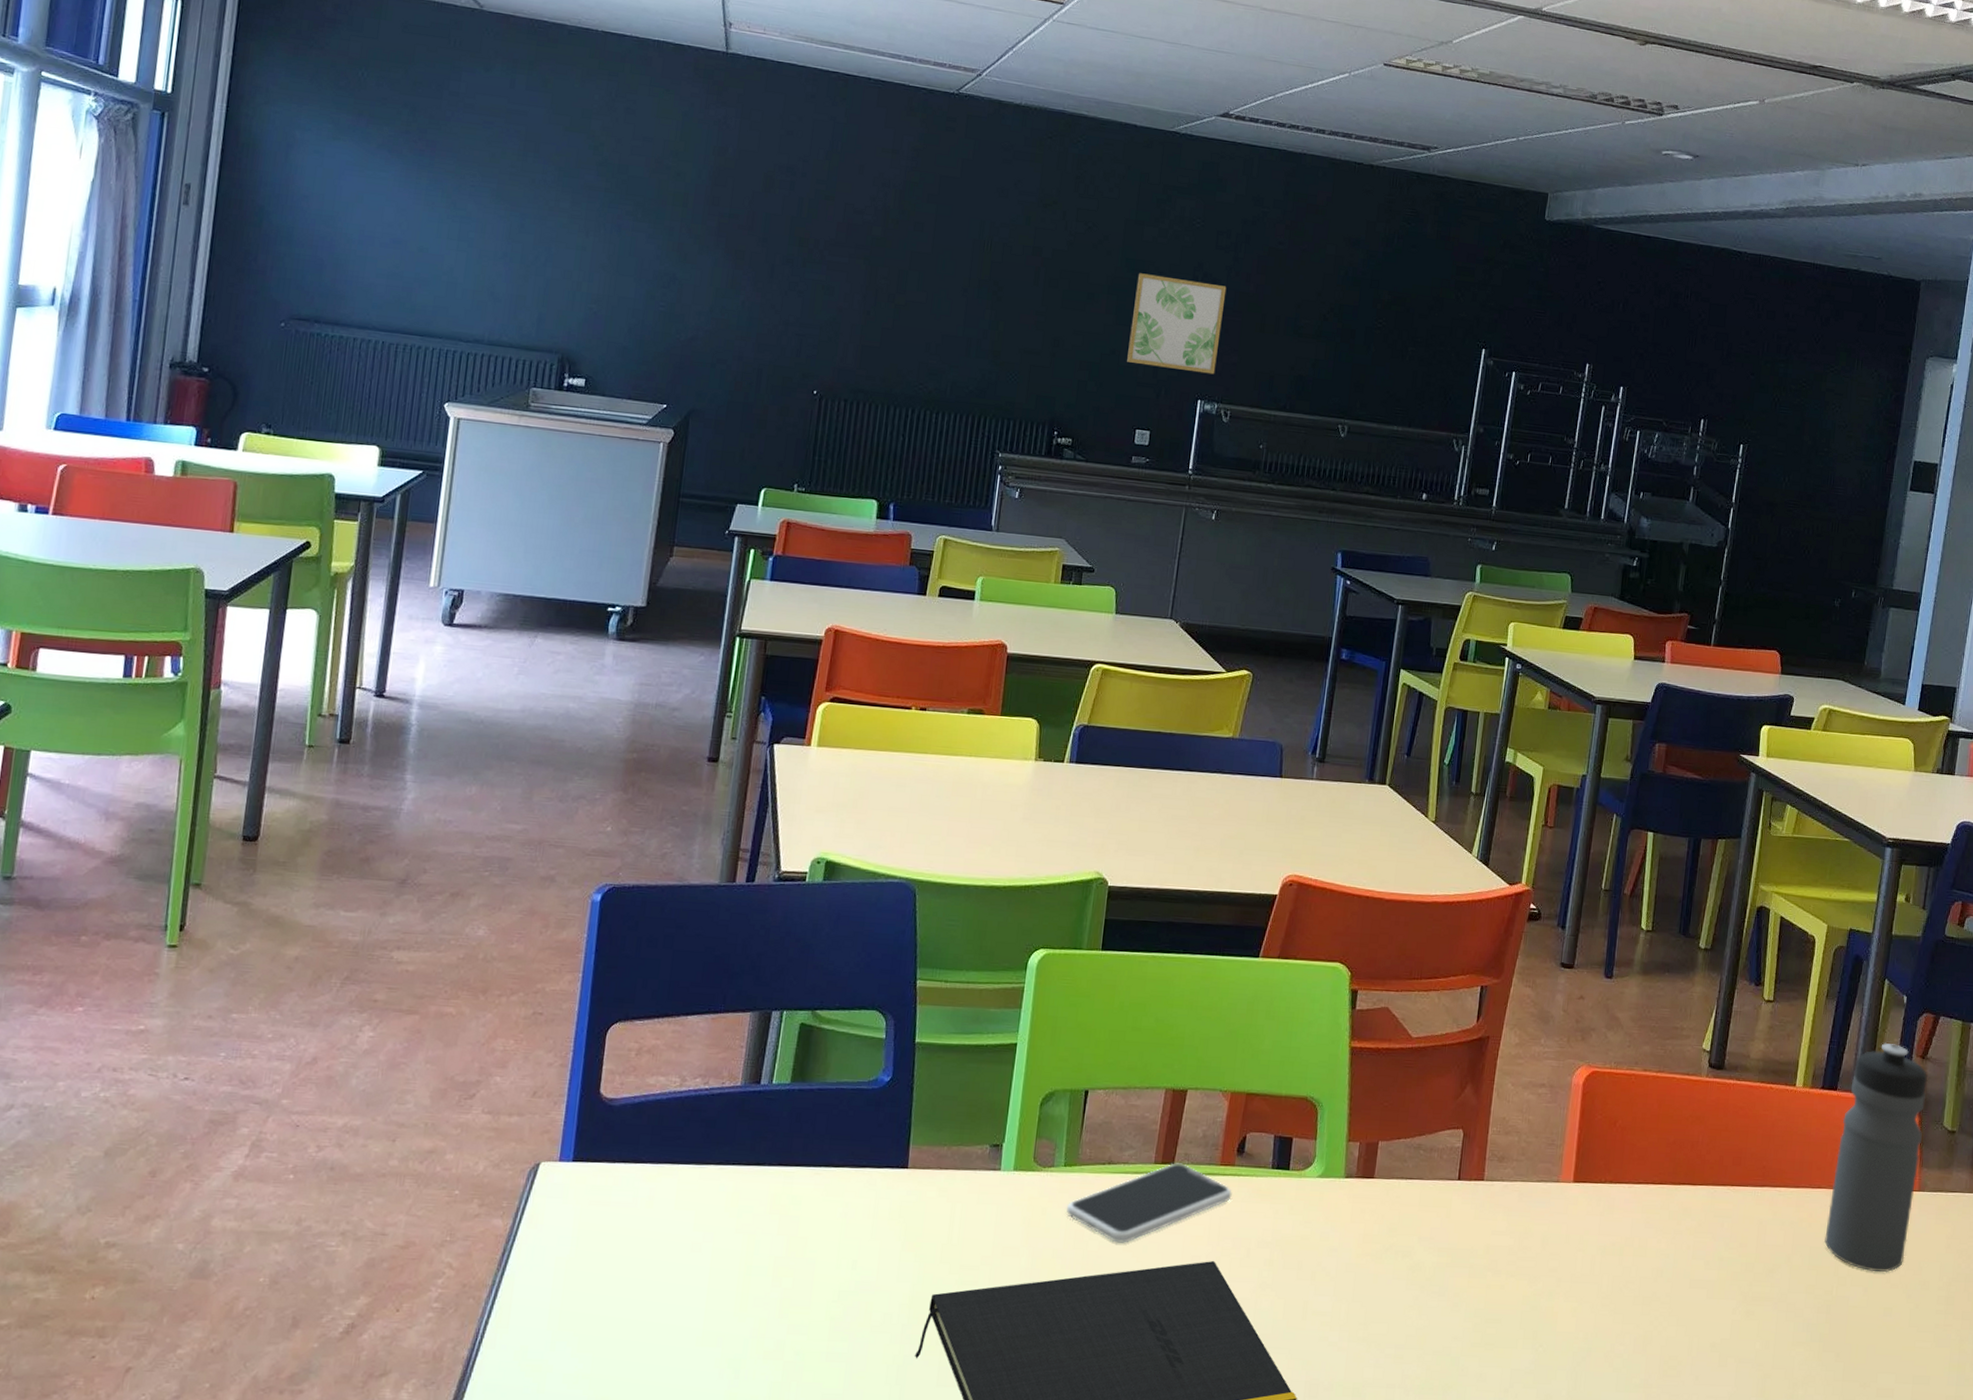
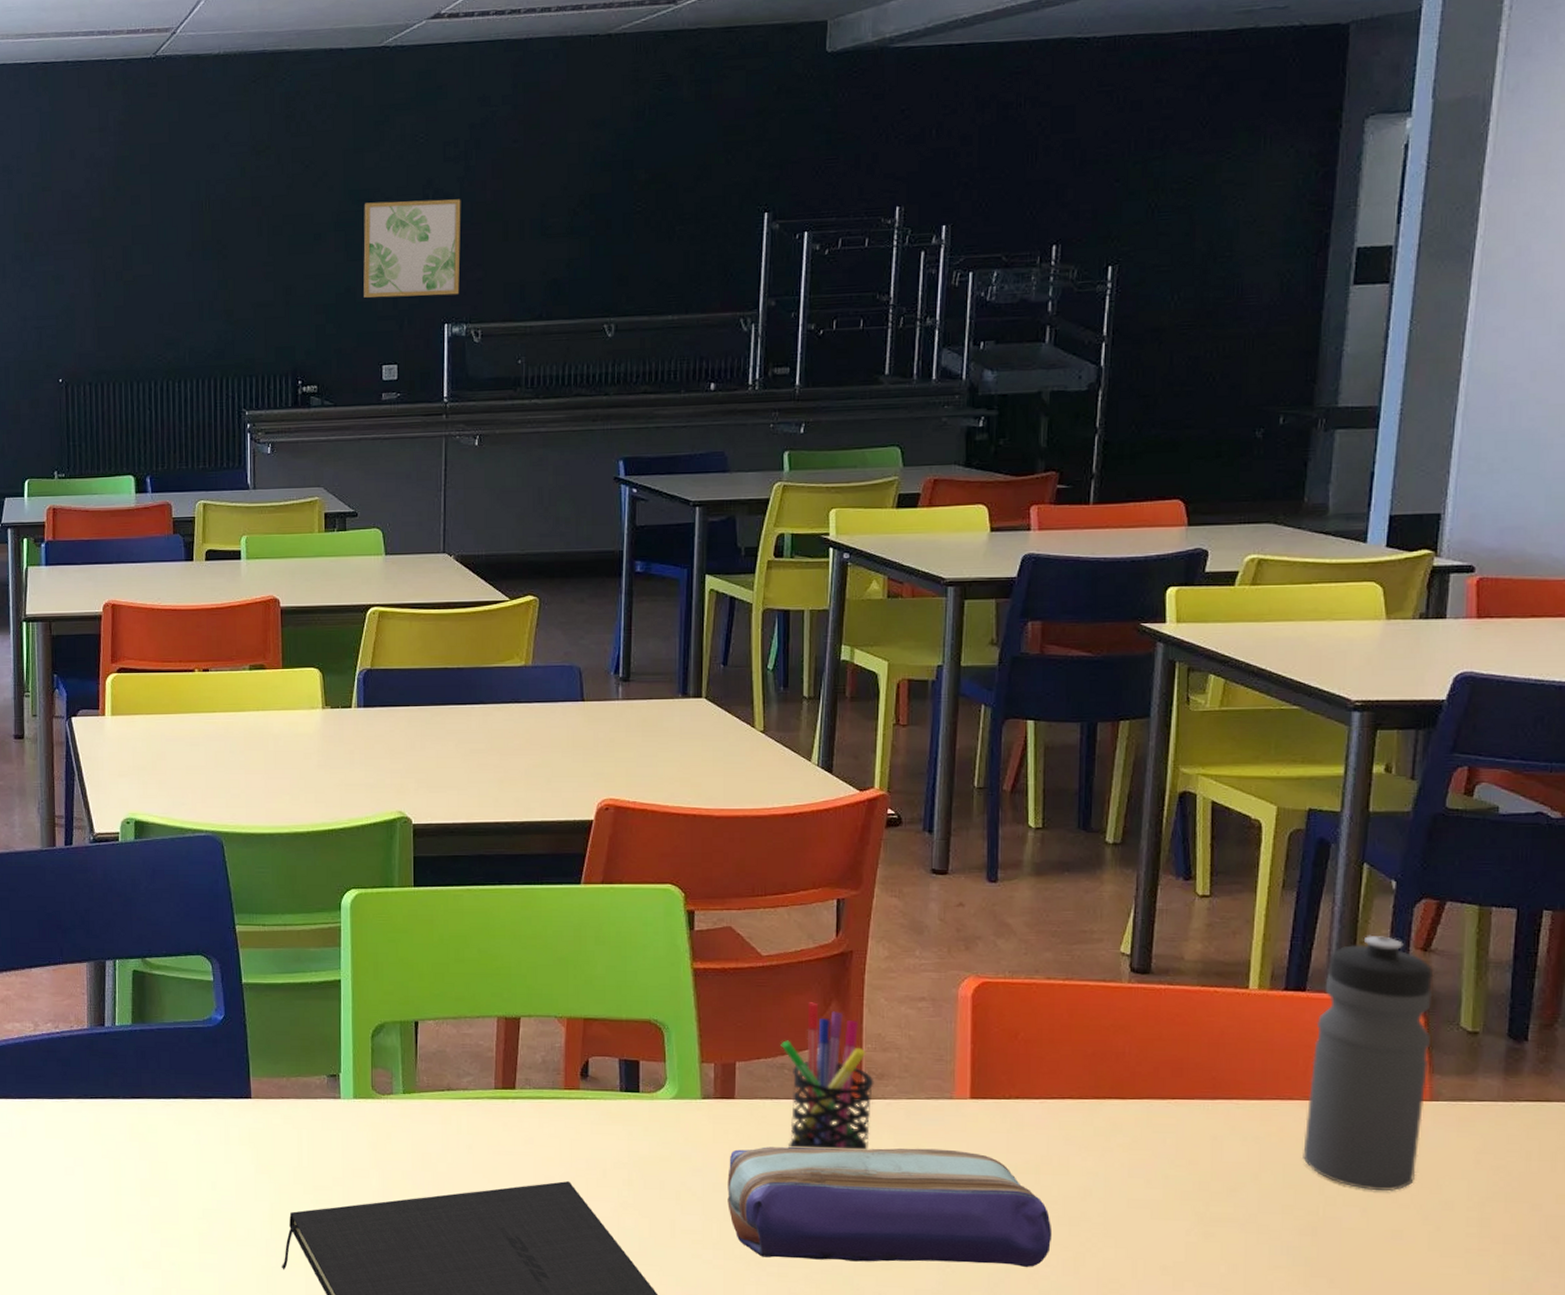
smartphone: present [1066,1163,1232,1243] -> none [410,1088,580,1165]
pencil case: none [1357,1227,1629,1347] -> present [727,1147,1053,1268]
pen holder: none [1416,1084,1496,1231] -> present [781,1002,874,1150]

